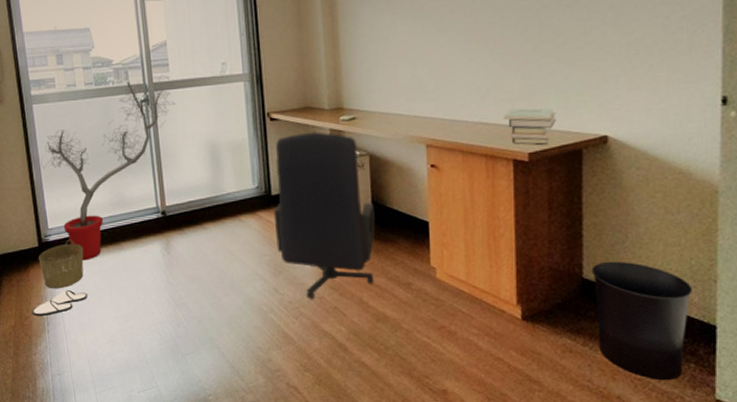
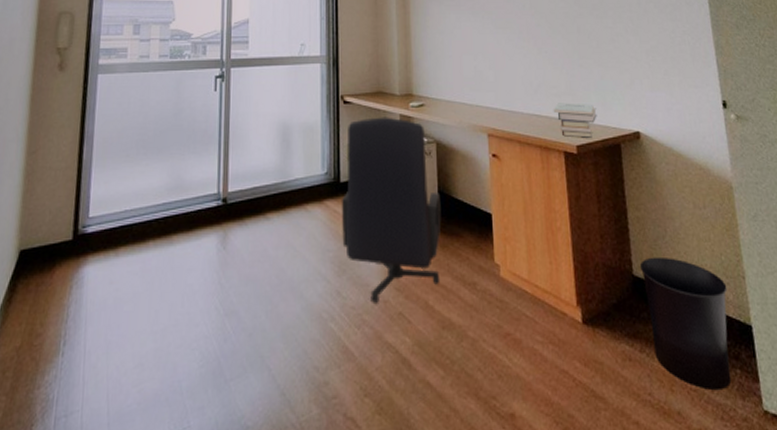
slippers: present [31,290,87,316] -> none [46,296,121,332]
basket: present [38,239,84,288] -> none [68,231,127,294]
potted tree: present [41,75,176,261] -> none [95,52,251,258]

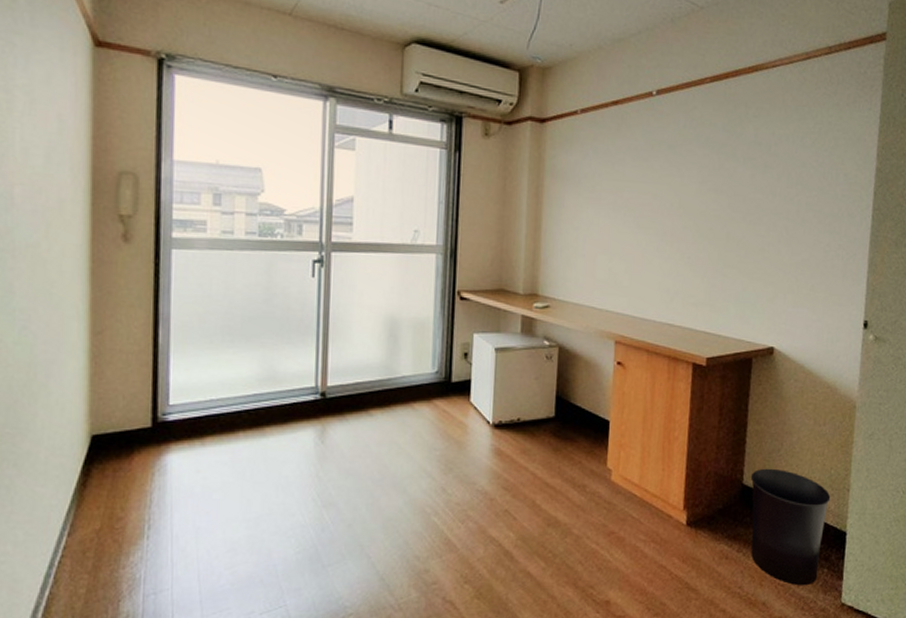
office chair: present [341,117,441,305] -> none [450,316,558,502]
books: present [553,103,597,138] -> none [687,313,734,351]

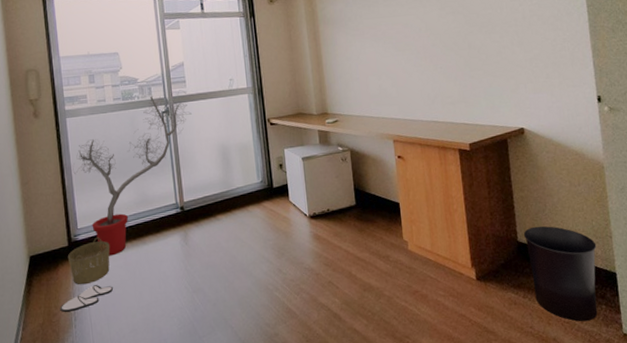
slippers: none [128,484,210,516] -> present [60,285,113,312]
basket: none [148,420,214,481] -> present [67,237,110,284]
potted tree: none [172,233,355,447] -> present [72,90,192,256]

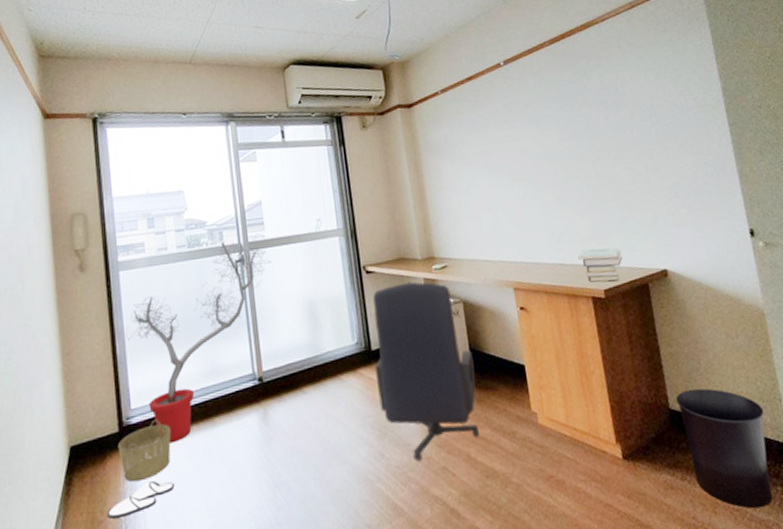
office chair: none [275,133,360,277] -> present [373,282,480,462]
books: none [448,108,487,137] -> present [577,247,623,283]

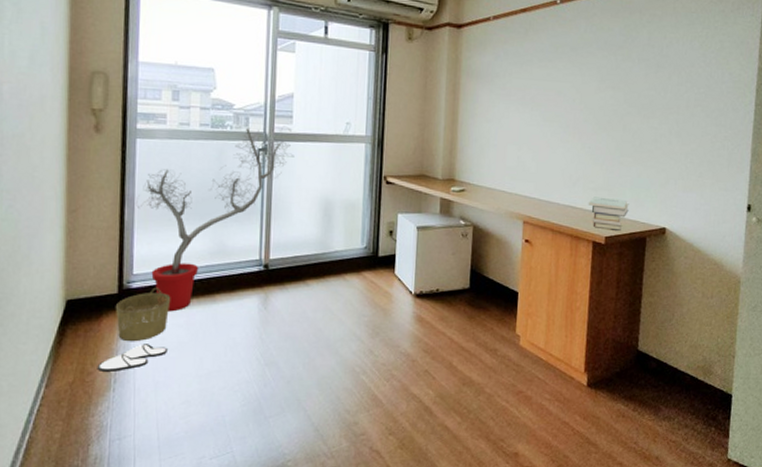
office chair: present [373,282,480,462] -> none [377,198,473,363]
waste bin: present [675,388,773,509] -> none [644,336,718,442]

